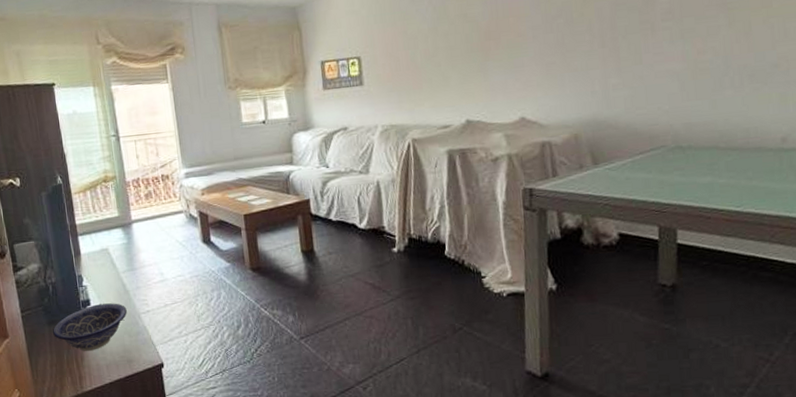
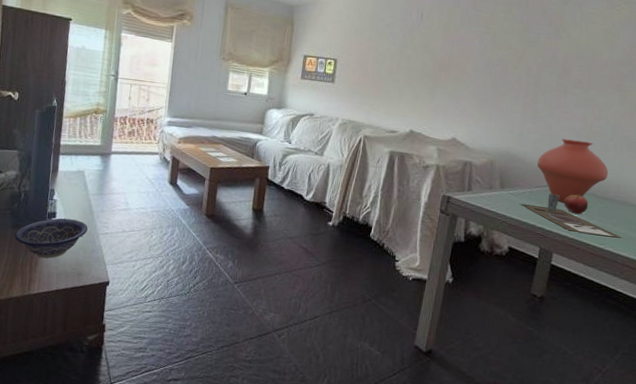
place setting: none [620,157,765,199] -> present [518,193,623,239]
vase: none [634,83,730,166] -> present [537,139,608,203]
fruit: none [678,151,711,176] -> present [564,194,588,215]

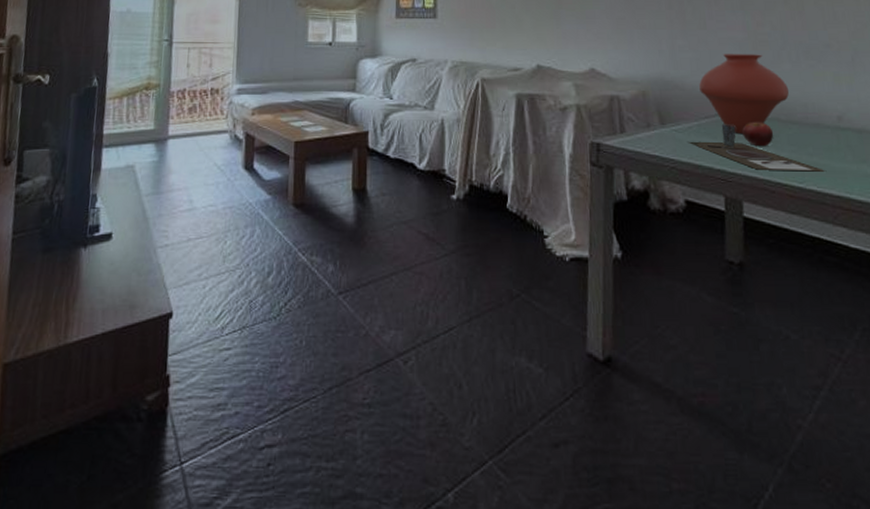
decorative bowl: present [15,218,88,259] -> none [46,232,142,290]

